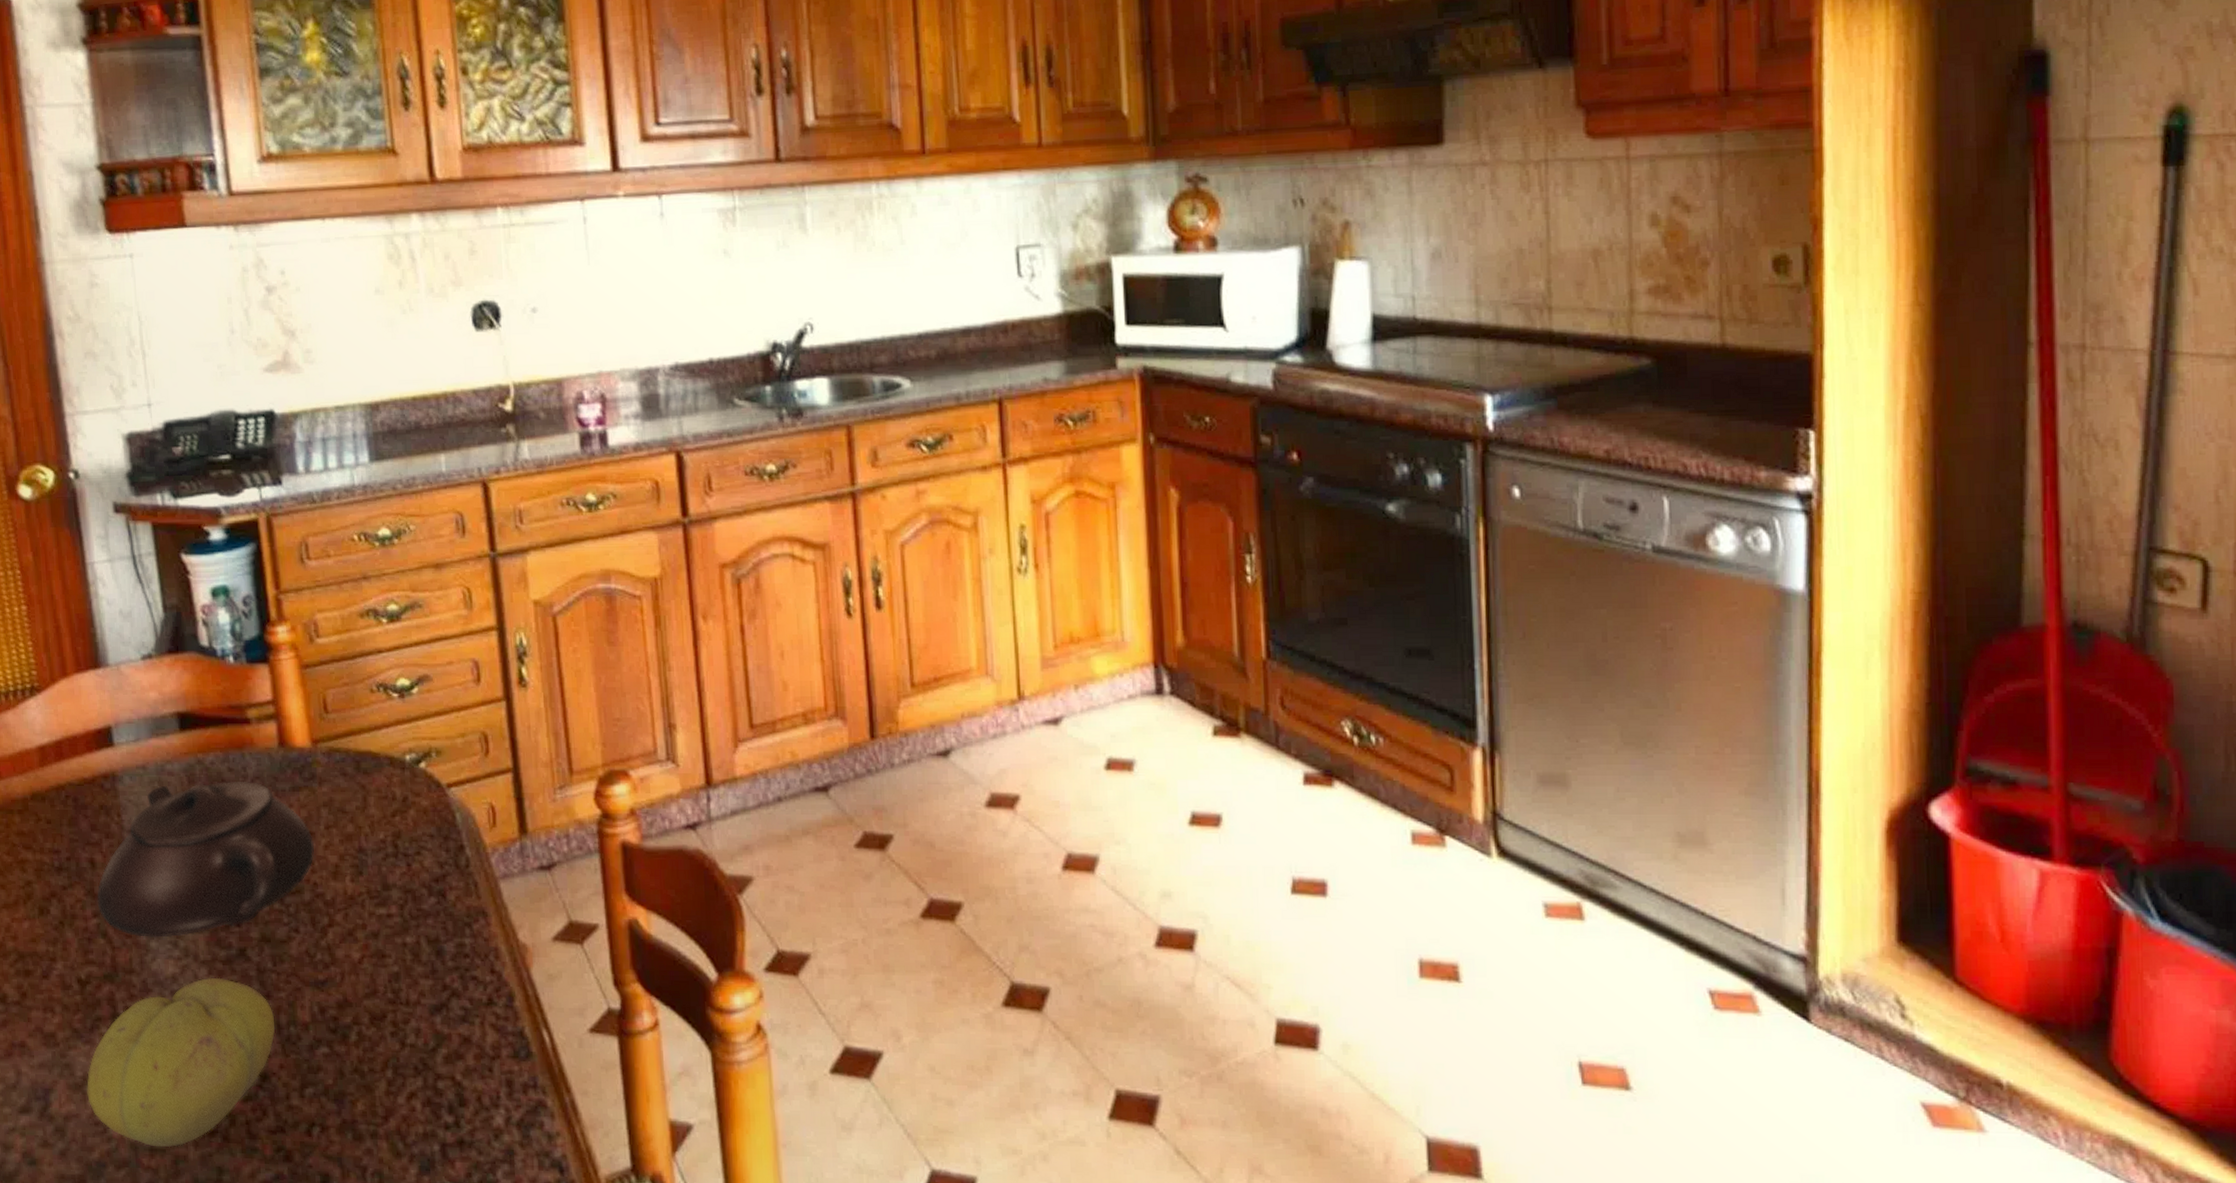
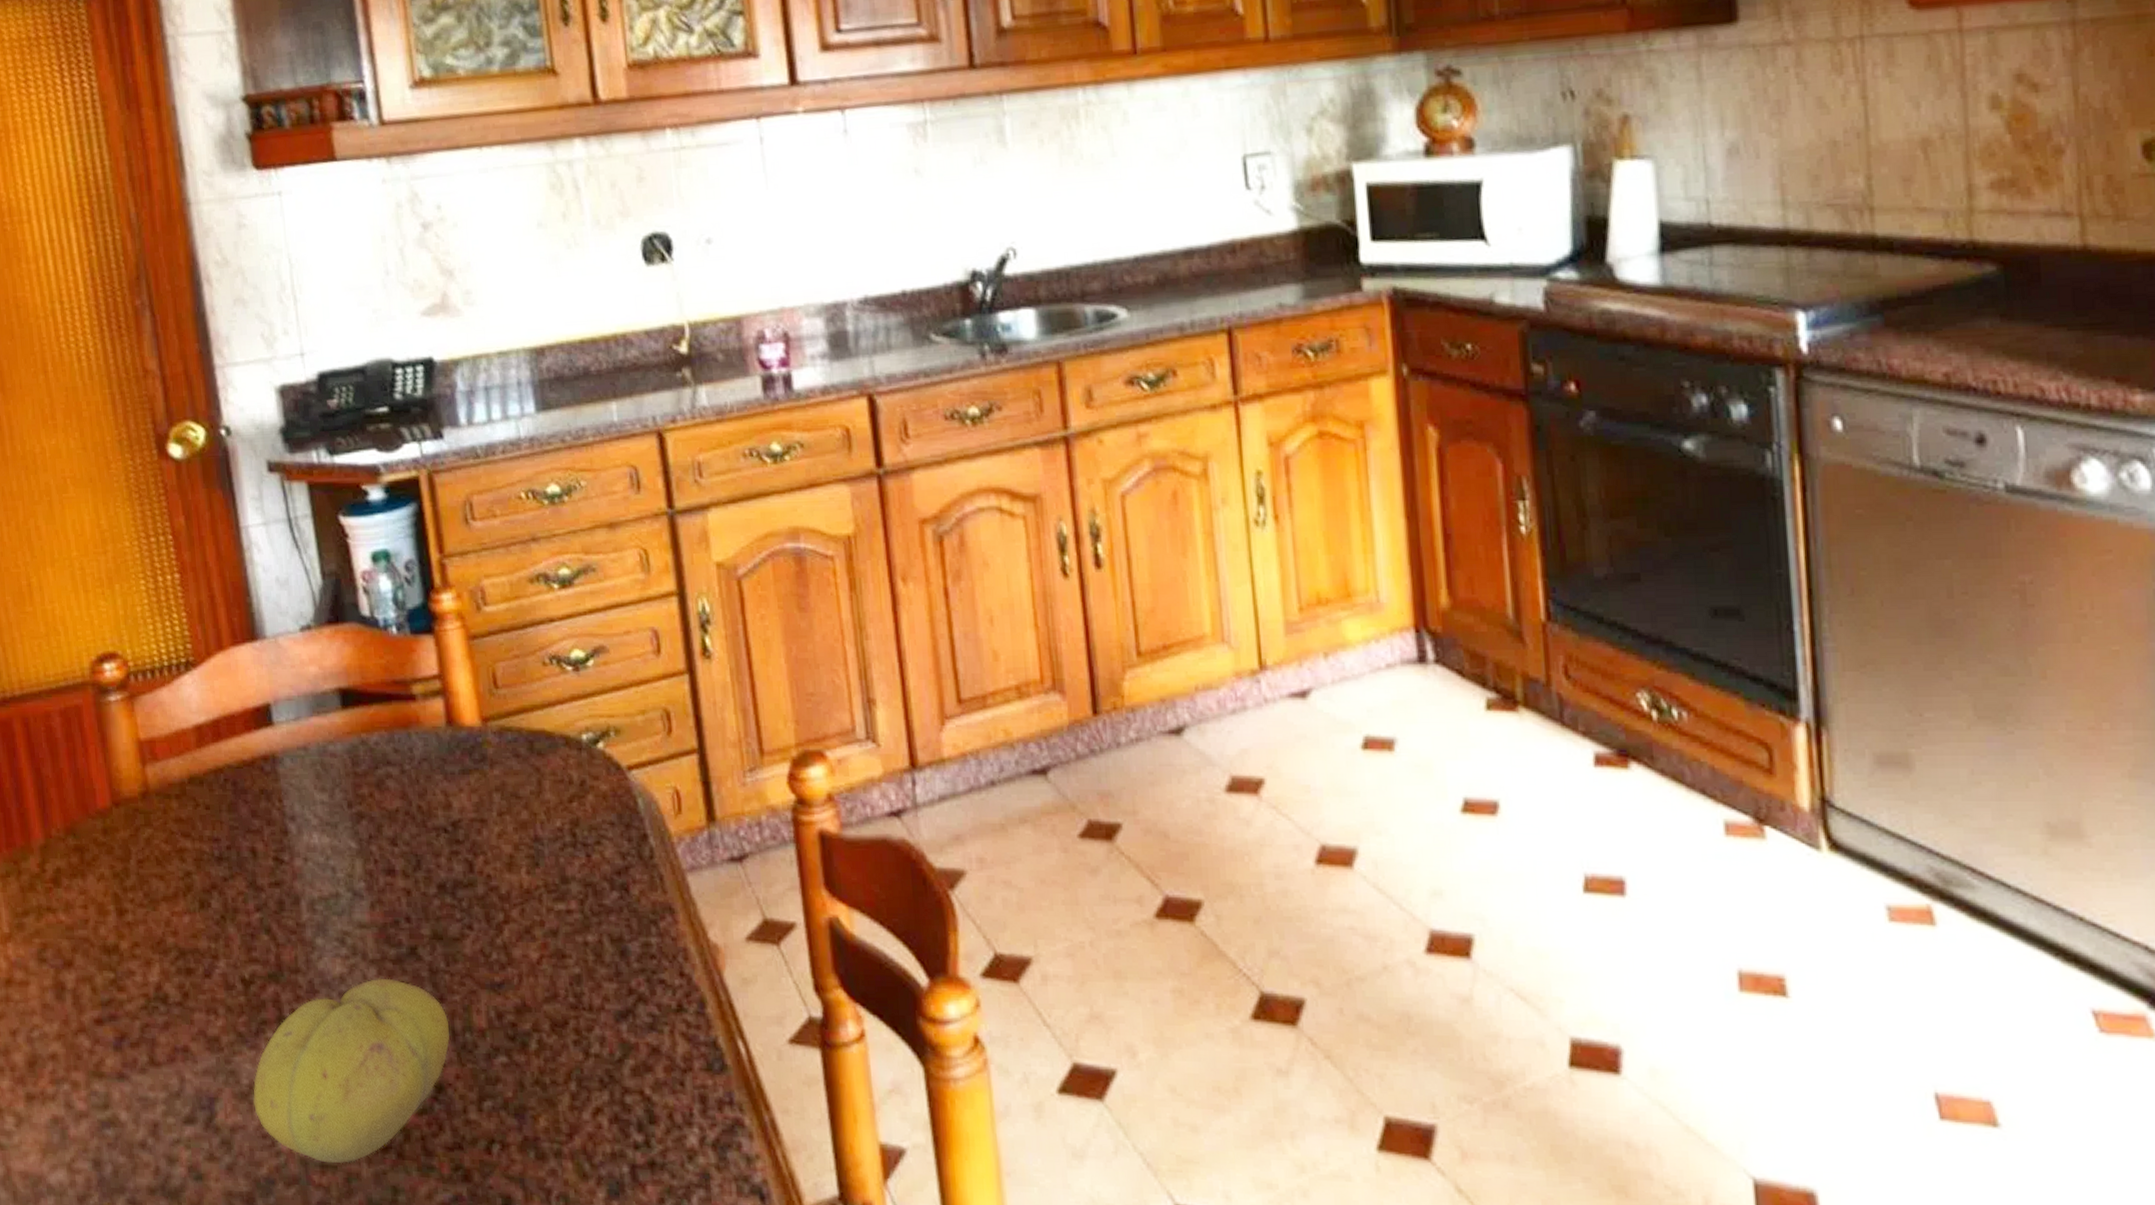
teapot: present [96,780,314,938] -> none [259,762,487,934]

